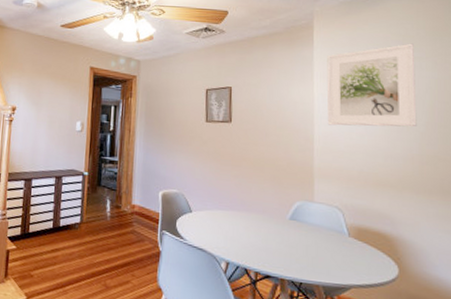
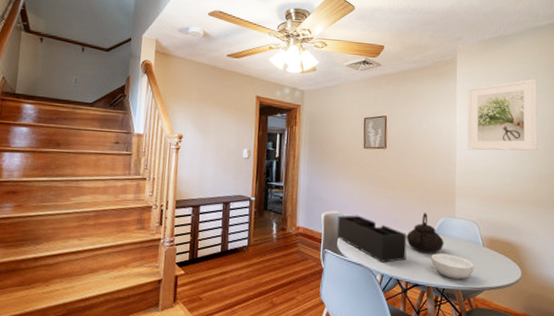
desk organizer: none [175,194,257,249] -> present [336,215,407,263]
teapot: none [255,194,300,242] -> present [406,212,444,254]
cereal bowl: none [285,241,338,273] -> present [431,253,474,279]

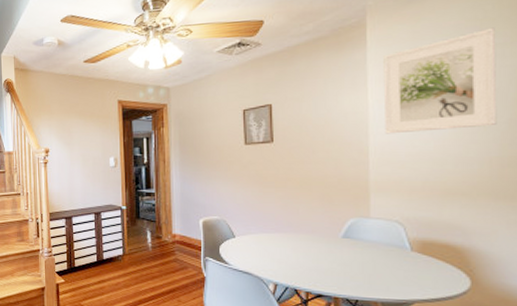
desk organizer: present [336,215,407,263] -> none [218,220,306,271]
teapot: present [406,212,444,254] -> none [304,213,355,261]
cereal bowl: present [431,253,474,279] -> none [339,260,398,290]

